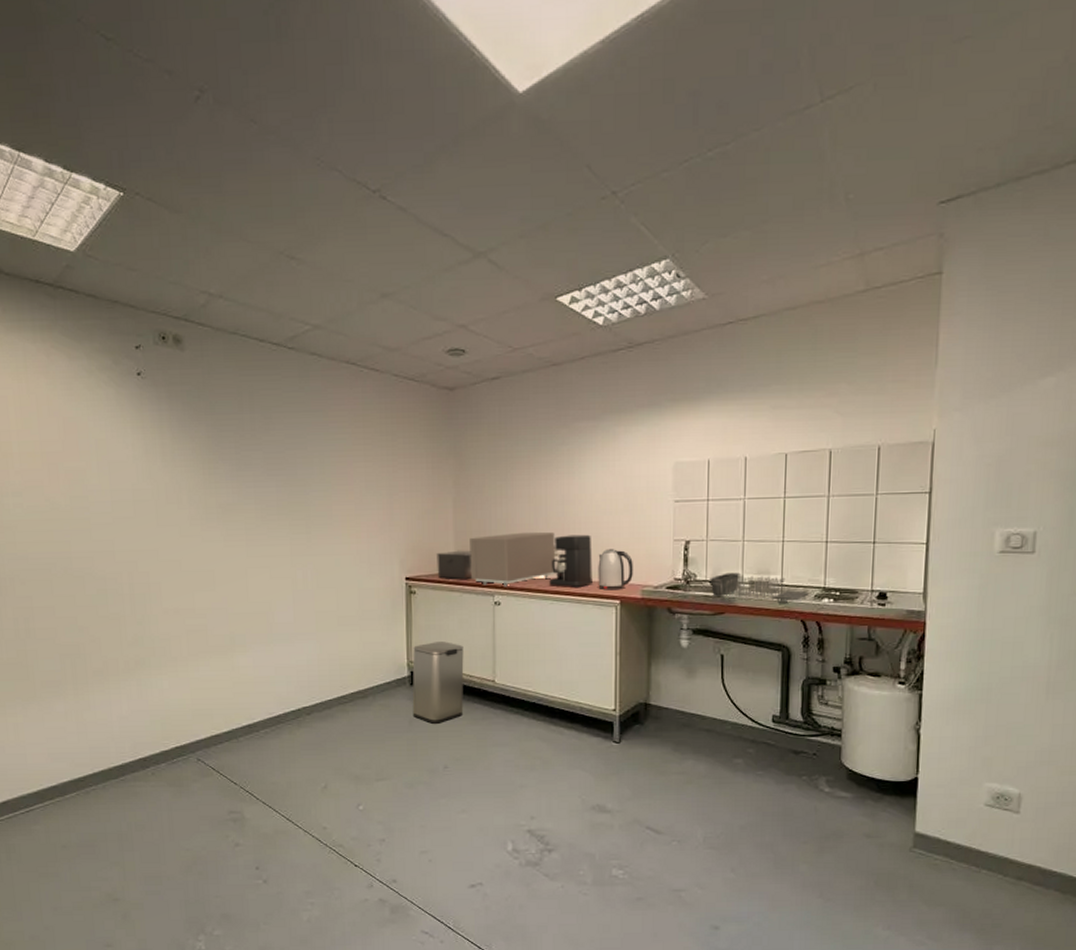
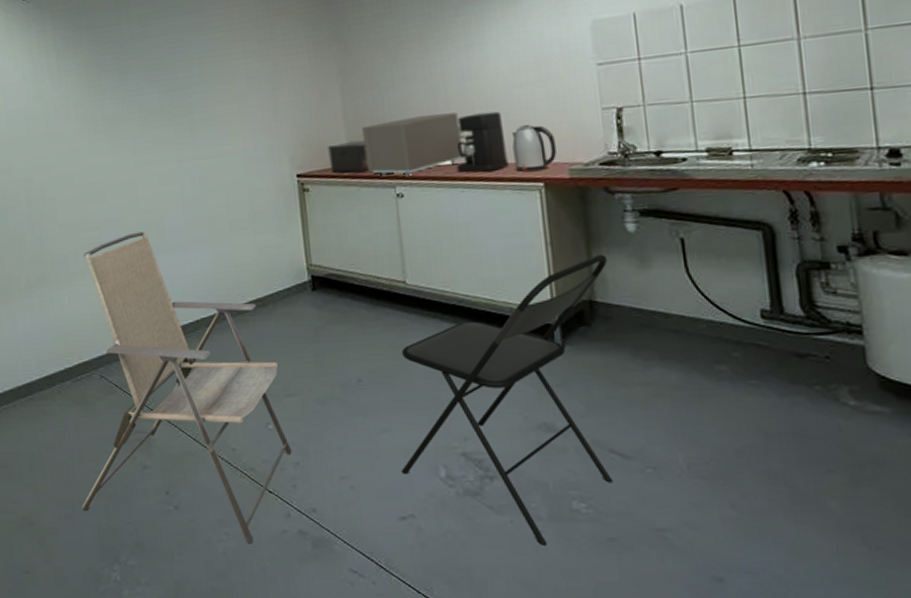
folding chair: none [170,622,379,912] -> present [82,231,292,544]
pedal bin: present [412,641,464,724] -> none [311,241,374,332]
folding chair: none [474,665,662,905] -> present [401,255,614,545]
dish rack: present [710,572,810,604] -> none [653,139,791,174]

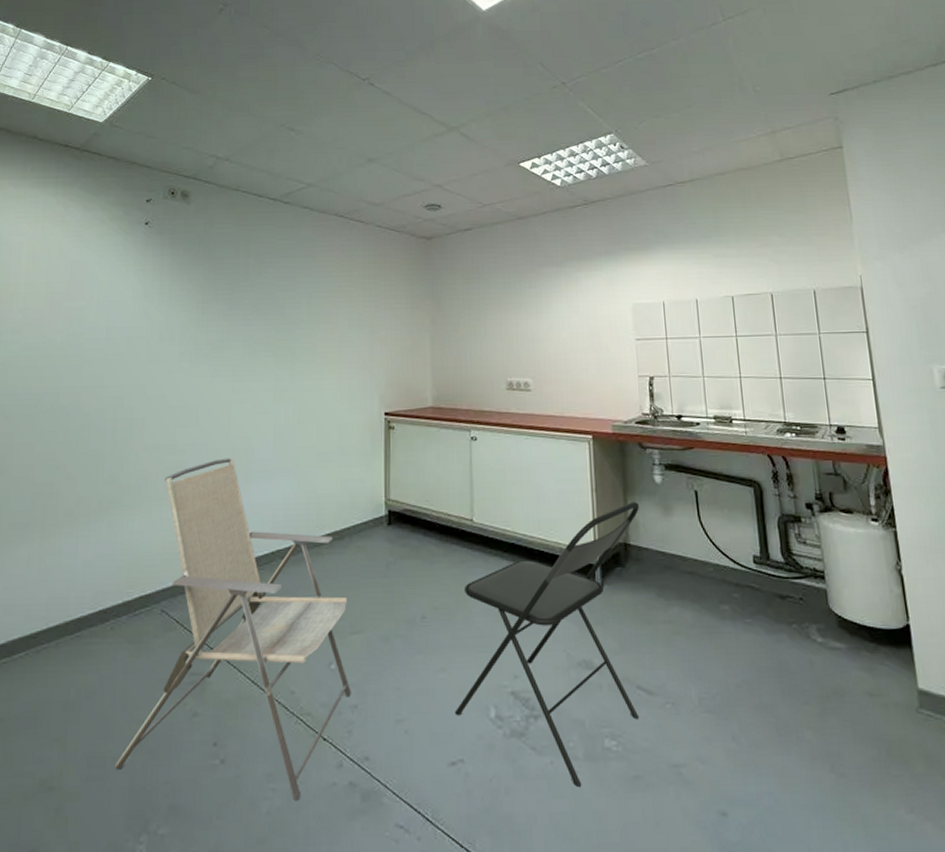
toaster: present [328,140,369,173] -> none [415,385,449,415]
microwave: present [362,112,463,178] -> none [446,368,528,423]
coffee maker: present [457,111,508,173] -> none [523,370,565,422]
kettle: present [511,125,557,172] -> none [568,385,603,425]

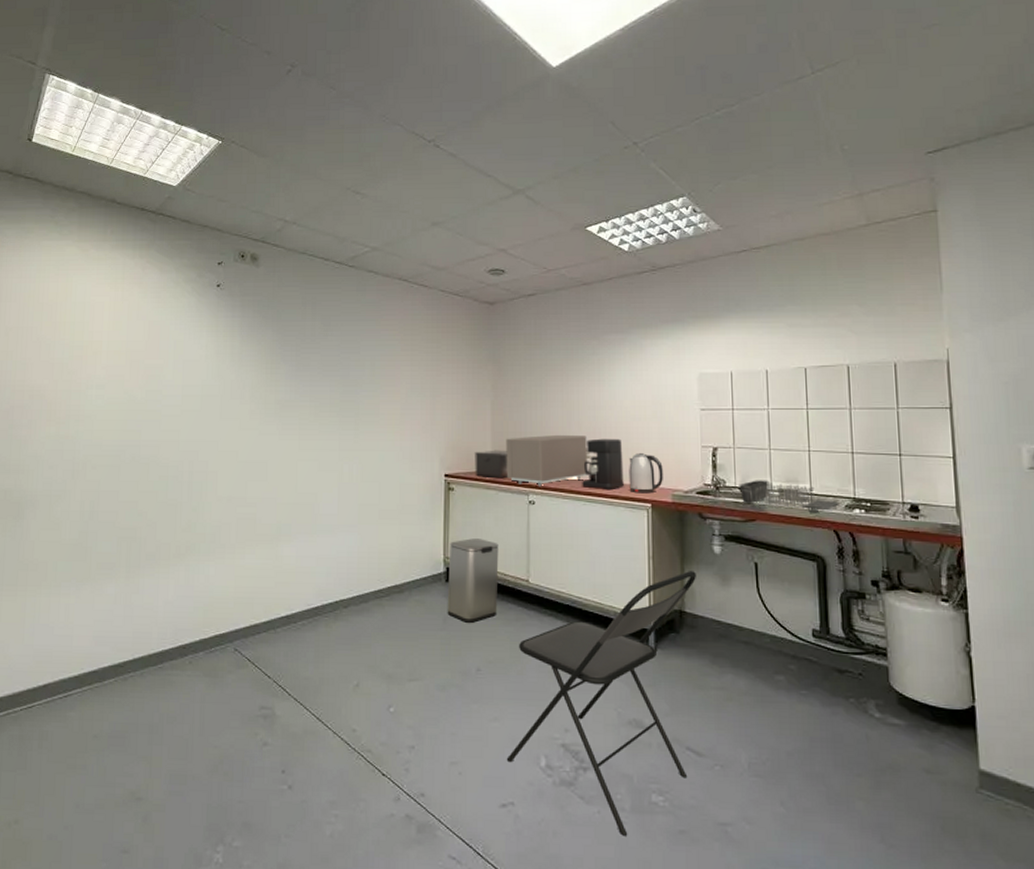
folding chair: present [115,458,351,801] -> none [195,512,409,827]
pedal bin: none [389,478,442,568] -> present [447,538,499,623]
toaster: none [415,385,449,415] -> present [475,450,508,479]
microwave: none [446,368,528,423] -> present [506,434,587,487]
coffee maker: none [523,370,565,422] -> present [582,438,624,489]
kettle: none [568,385,603,425] -> present [629,453,663,494]
dish rack: none [676,407,772,439] -> present [739,480,841,513]

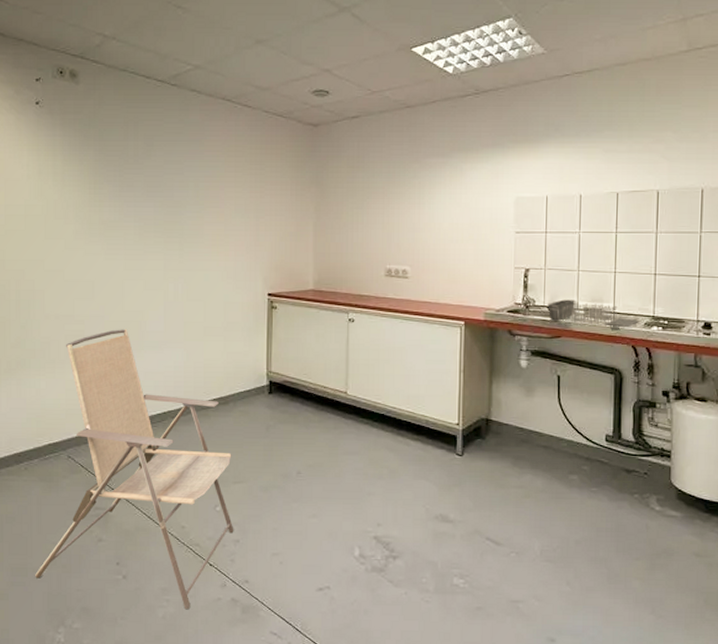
folding chair: none [195,512,409,827] -> present [35,329,234,610]
pedal bin: present [447,538,499,623] -> none [270,354,319,431]
toaster: present [475,450,508,479] -> none [297,270,329,298]
microwave: present [506,434,587,487] -> none [327,255,406,306]
folding chair: present [506,571,696,836] -> none [323,383,503,613]
coffee maker: present [582,438,624,489] -> none [400,260,440,308]
kettle: present [629,453,663,494] -> none [444,274,477,312]

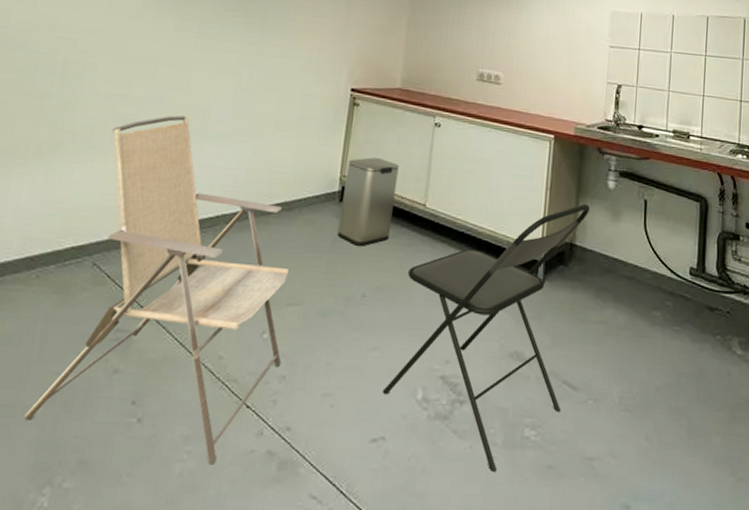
pedal bin: none [270,354,319,431] -> present [337,157,399,246]
folding chair: none [323,383,503,613] -> present [382,204,589,472]
dish rack: present [547,299,640,331] -> none [637,119,726,156]

